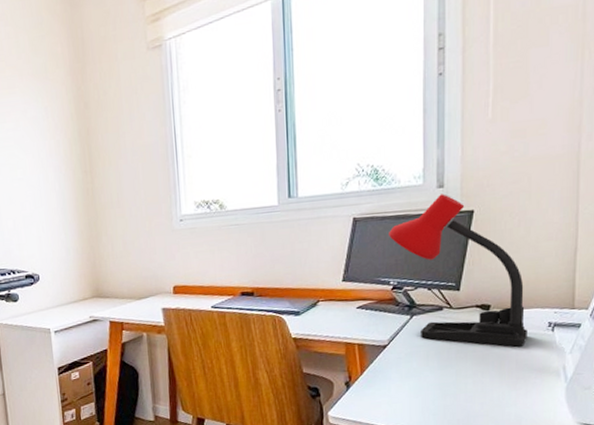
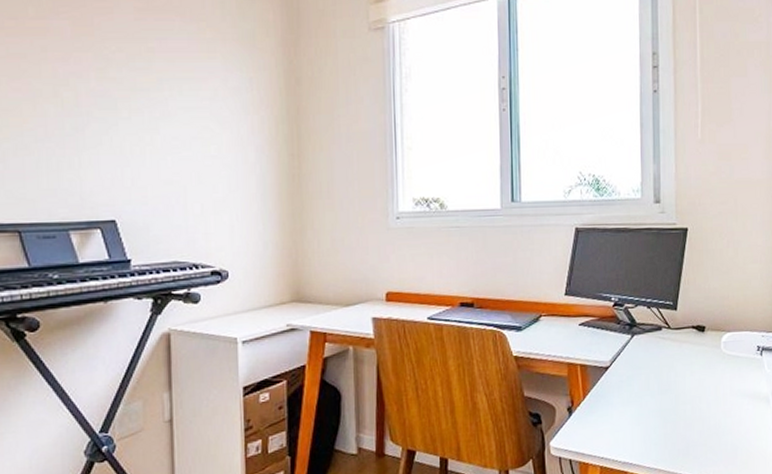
desk lamp: present [389,194,527,347] -> none [610,209,739,371]

